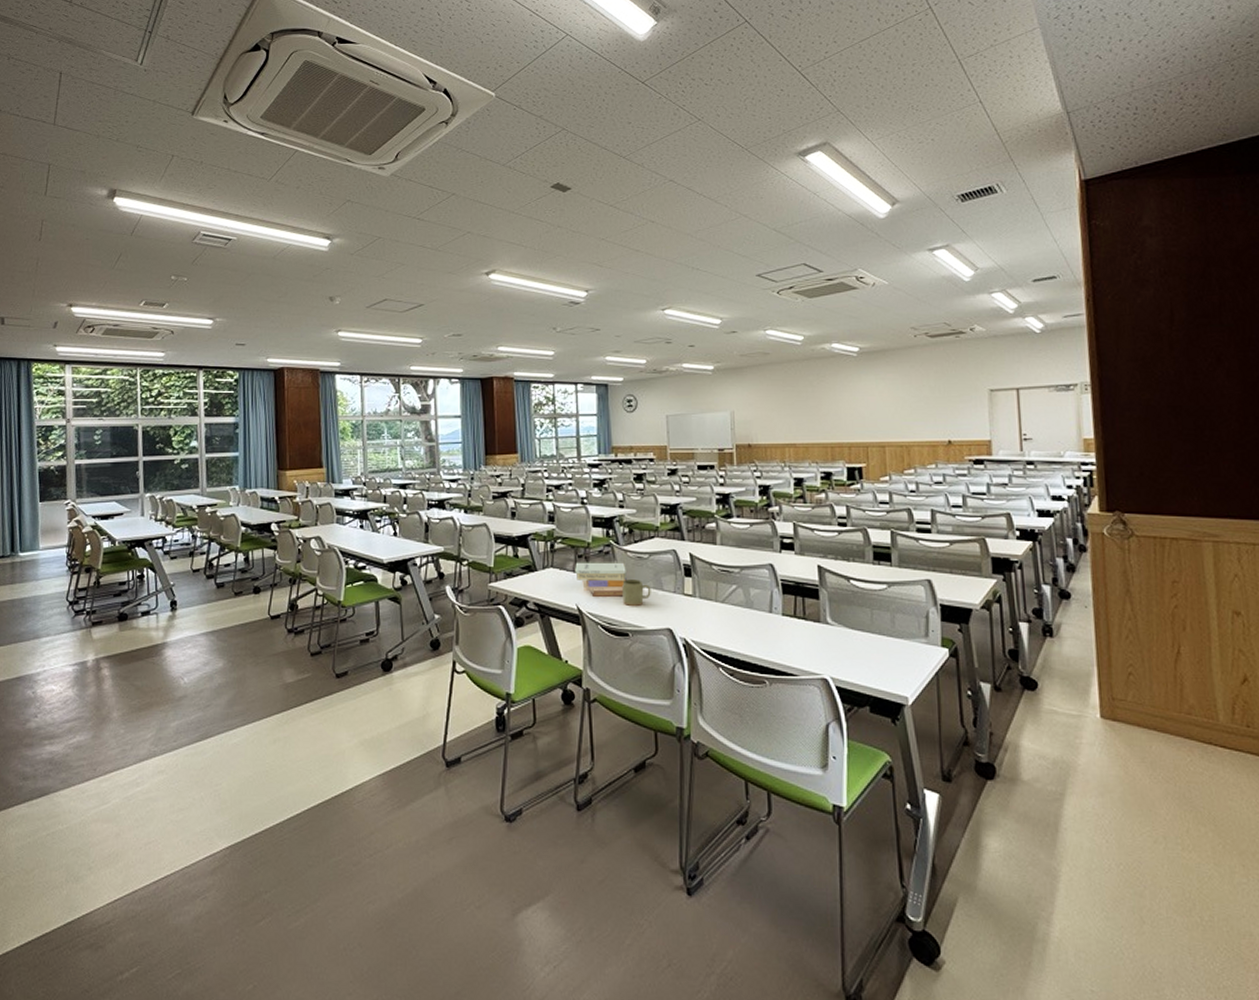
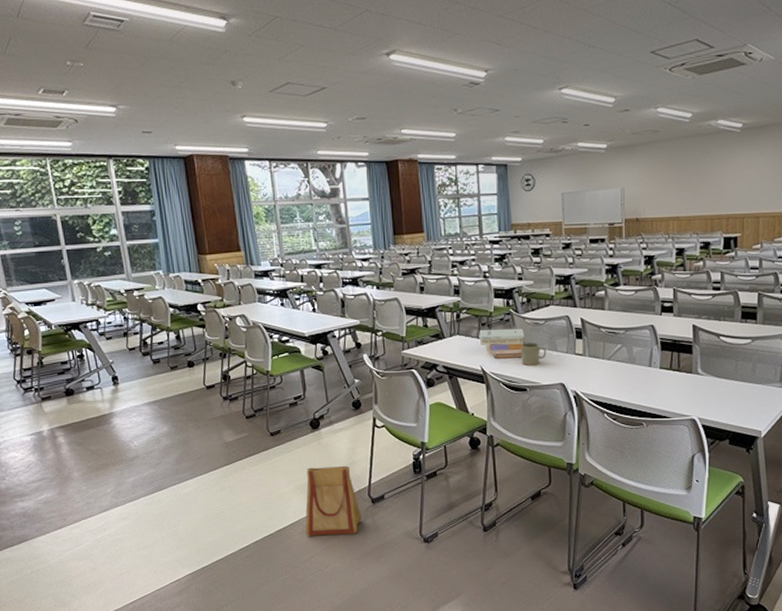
shopping bag: none [366,718,433,806] -> present [305,465,362,536]

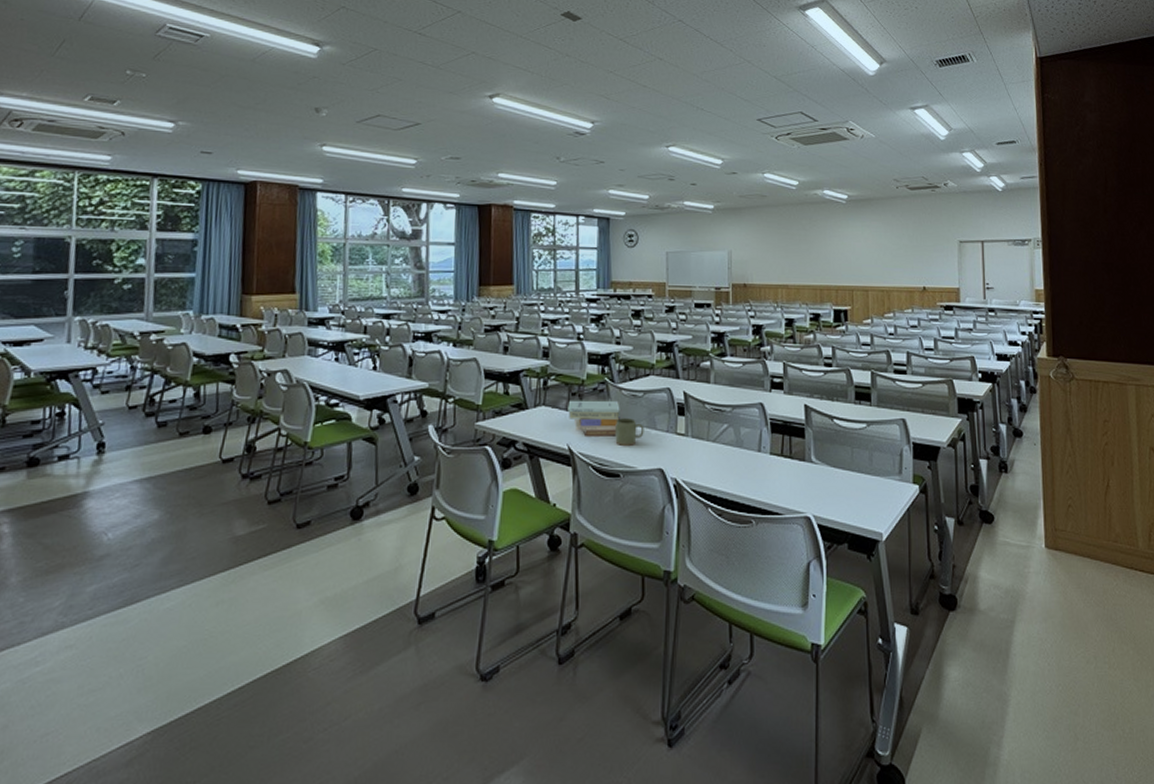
shopping bag: present [305,465,362,536] -> none [324,571,403,672]

